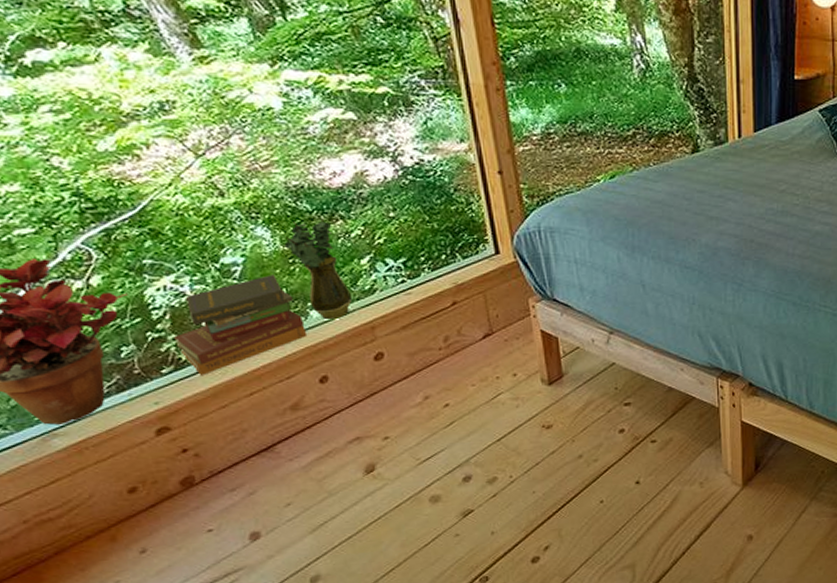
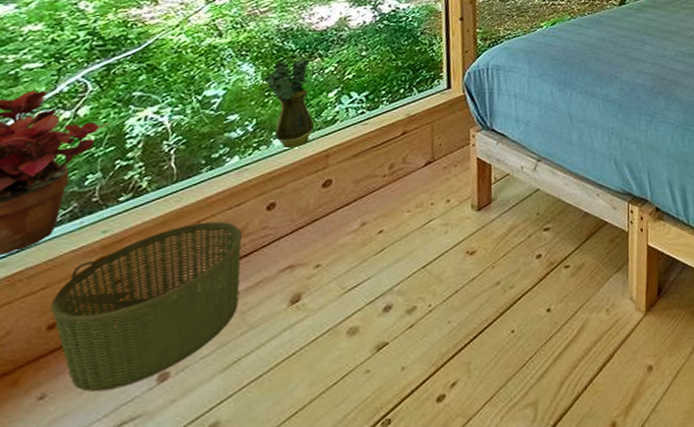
basket: none [124,394,313,547] -> present [50,221,242,392]
books: present [174,275,308,375] -> none [141,106,266,203]

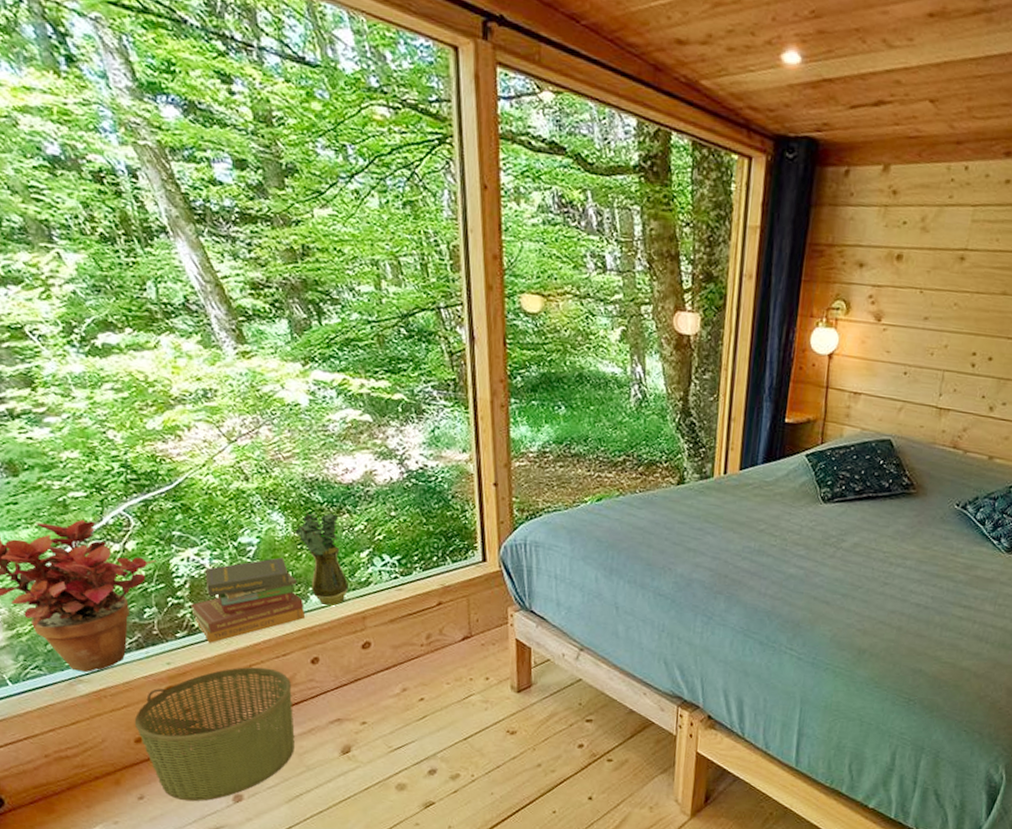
books: none [141,106,266,203] -> present [191,557,306,643]

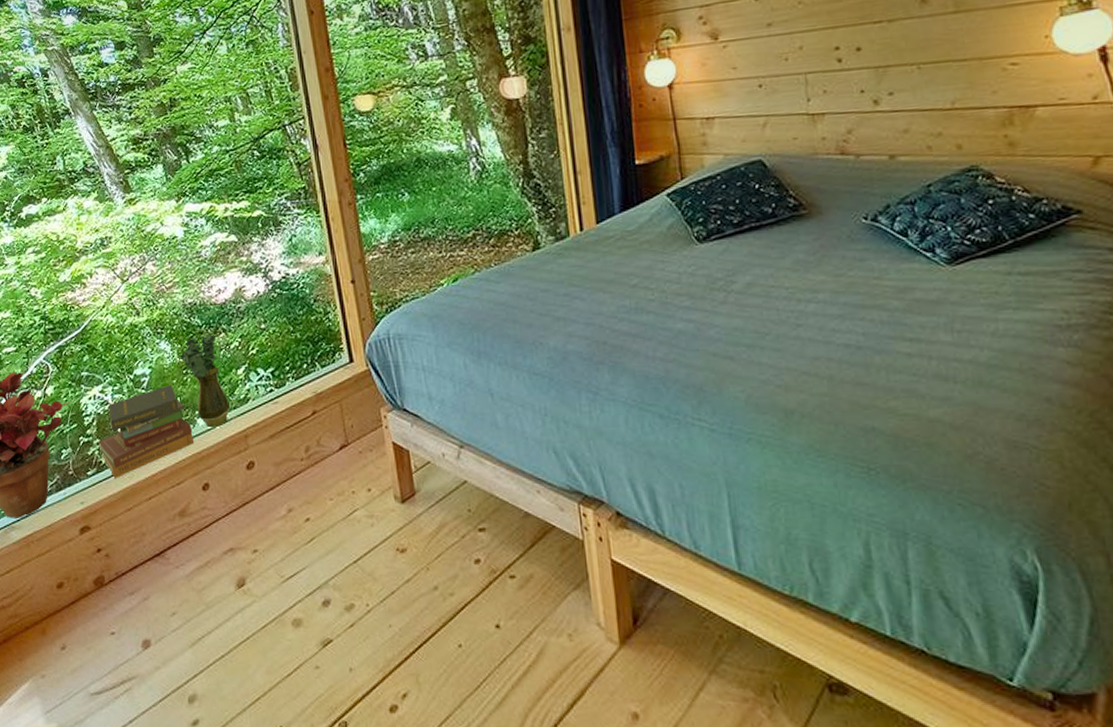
basket: present [134,666,295,801] -> none [56,499,194,649]

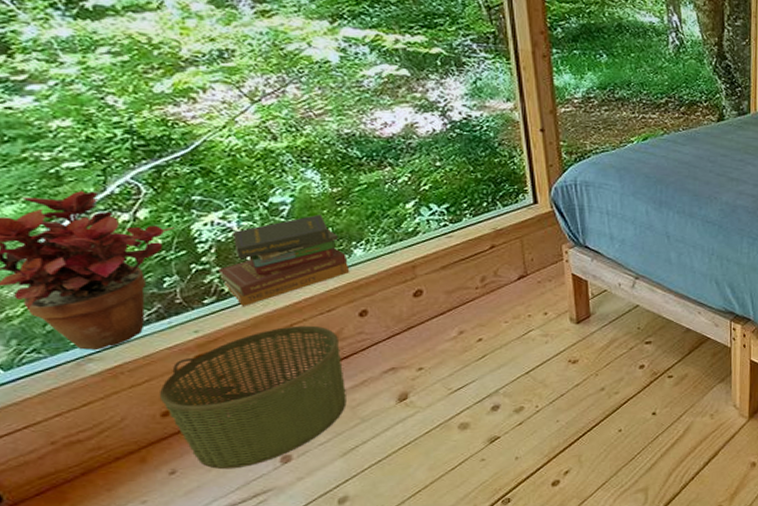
basket: none [56,499,194,649] -> present [159,325,347,469]
vase: present [180,332,230,428] -> none [333,165,395,259]

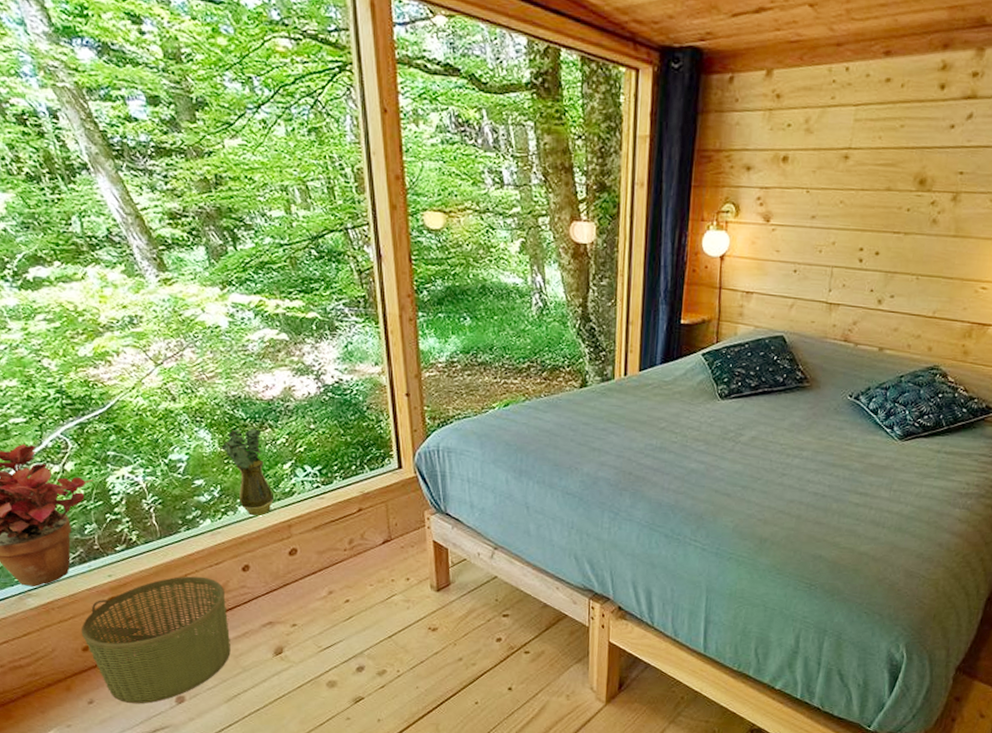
books: present [218,215,350,306] -> none [128,472,235,555]
vase: none [333,165,395,259] -> present [221,426,274,516]

